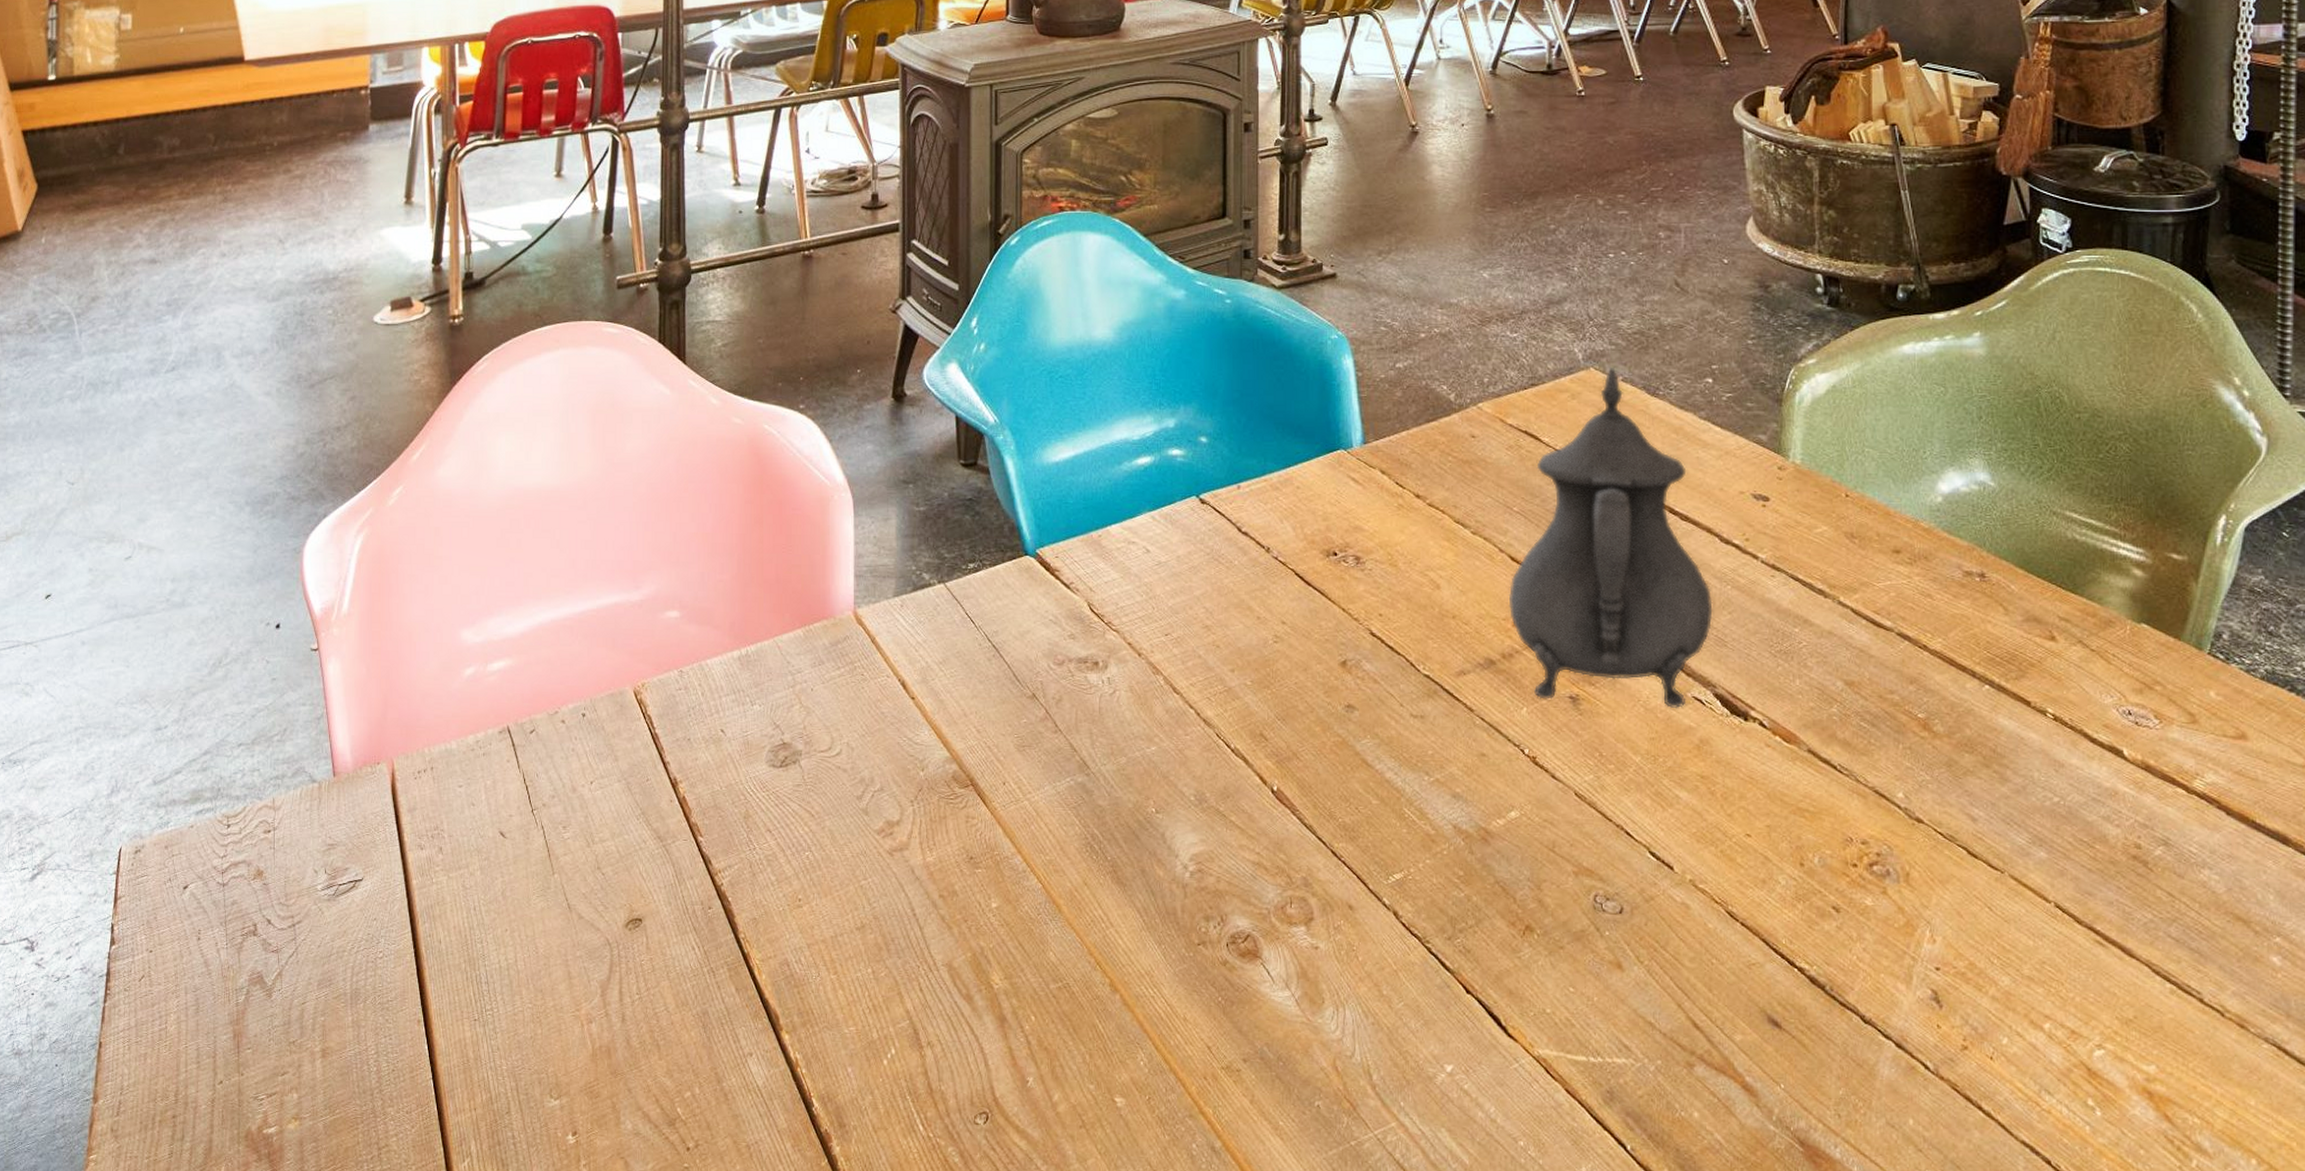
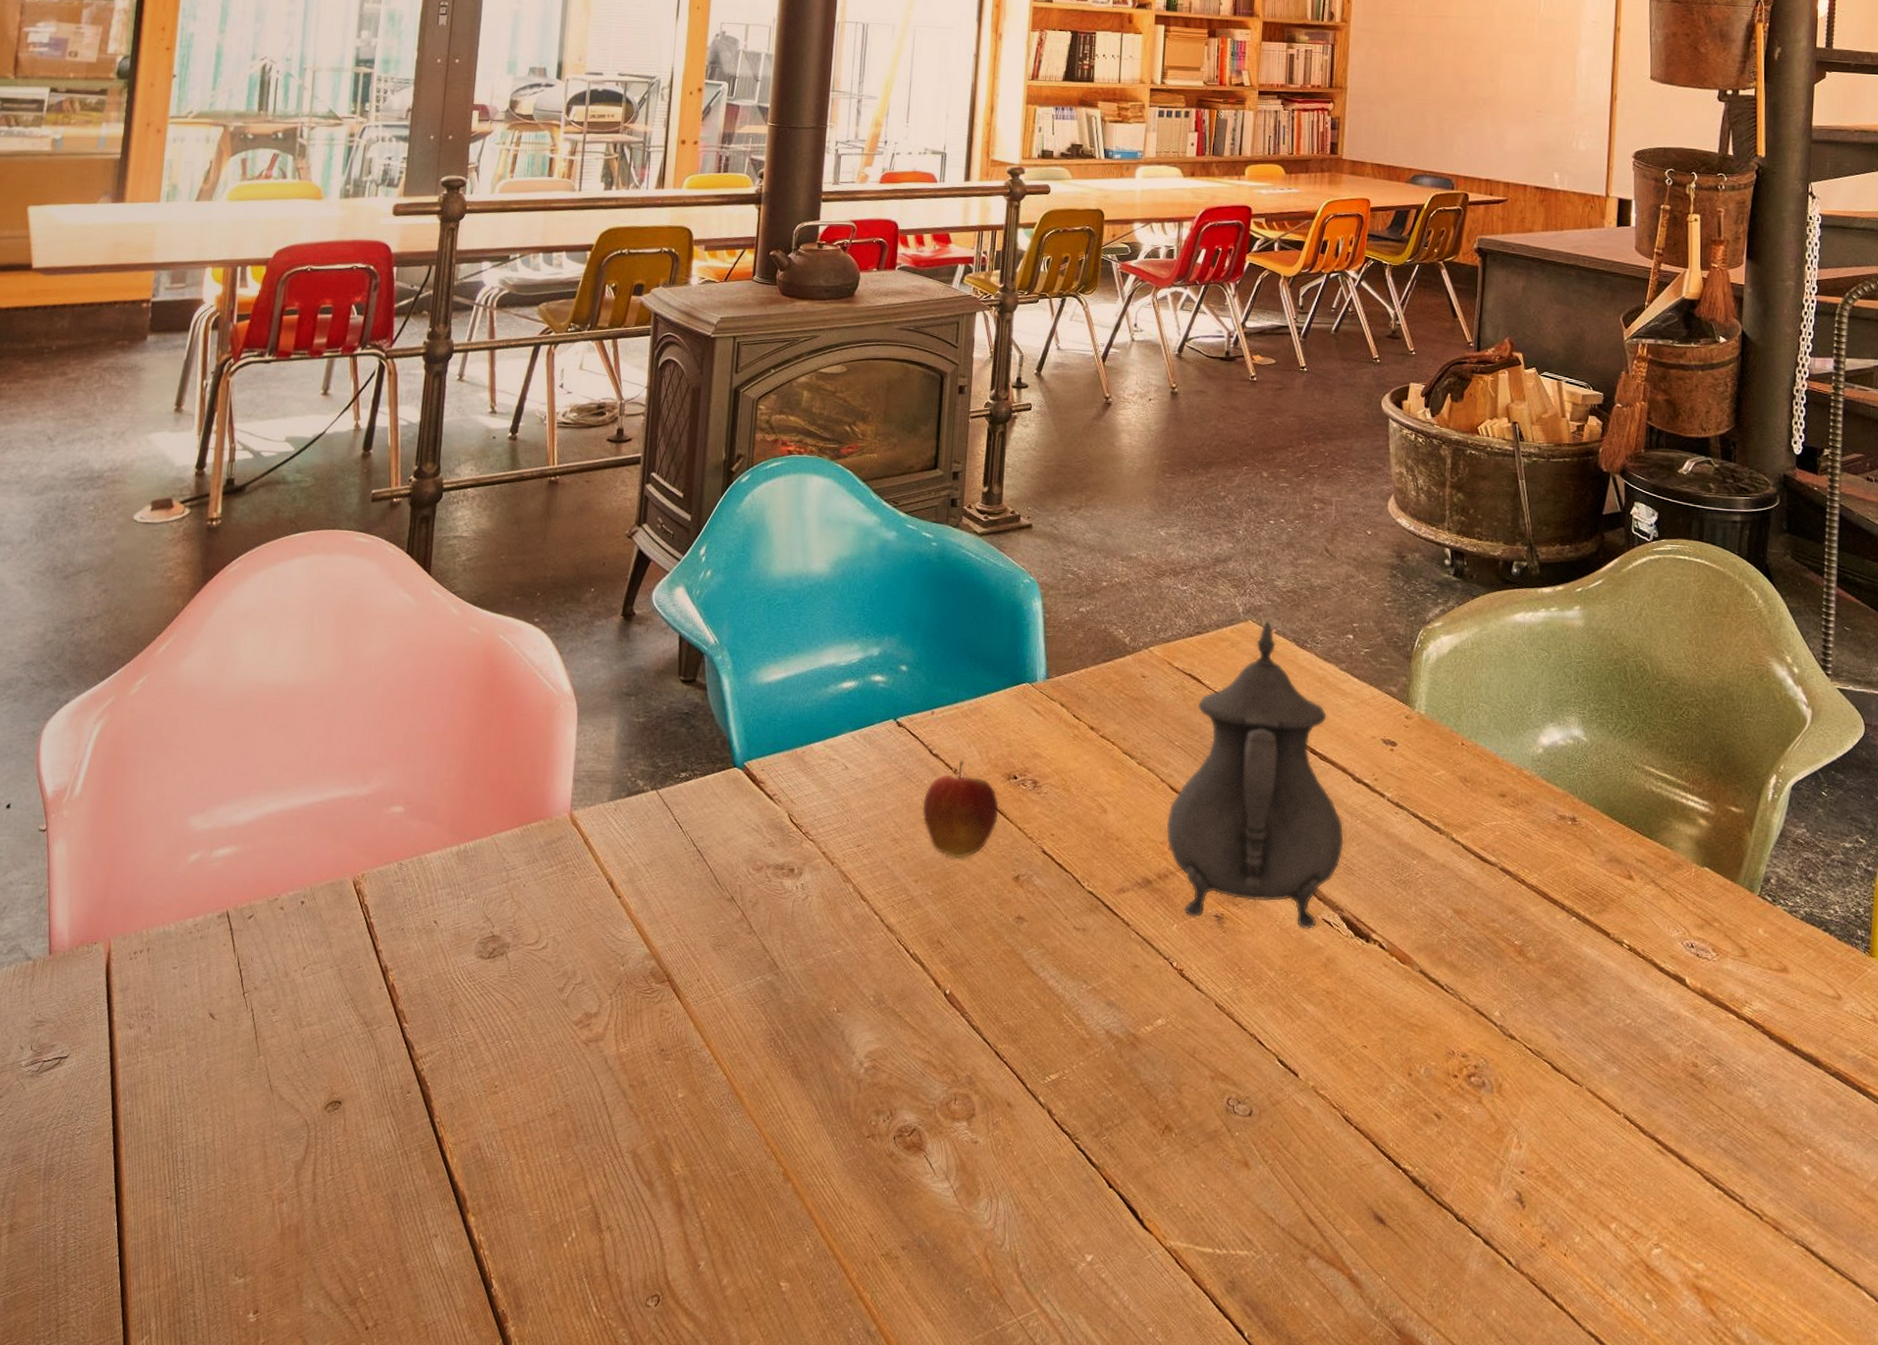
fruit: none [1234,537,1319,644] -> present [922,760,999,859]

